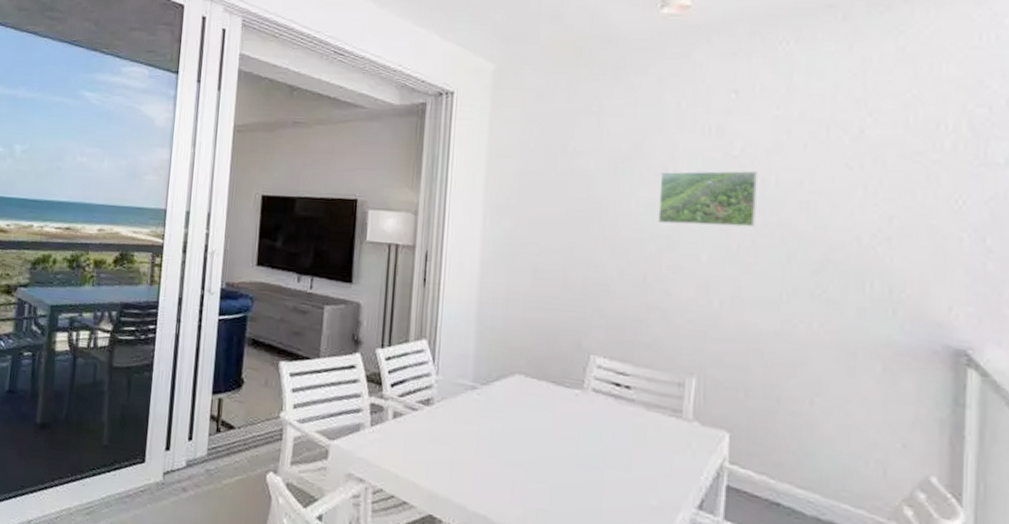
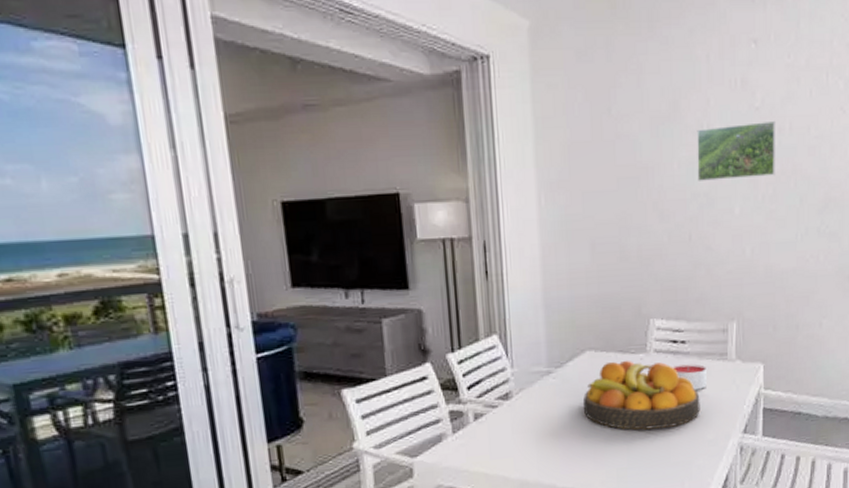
fruit bowl: none [505,391,644,480] -> present [583,360,700,430]
candle: none [612,410,654,445] -> present [672,363,707,390]

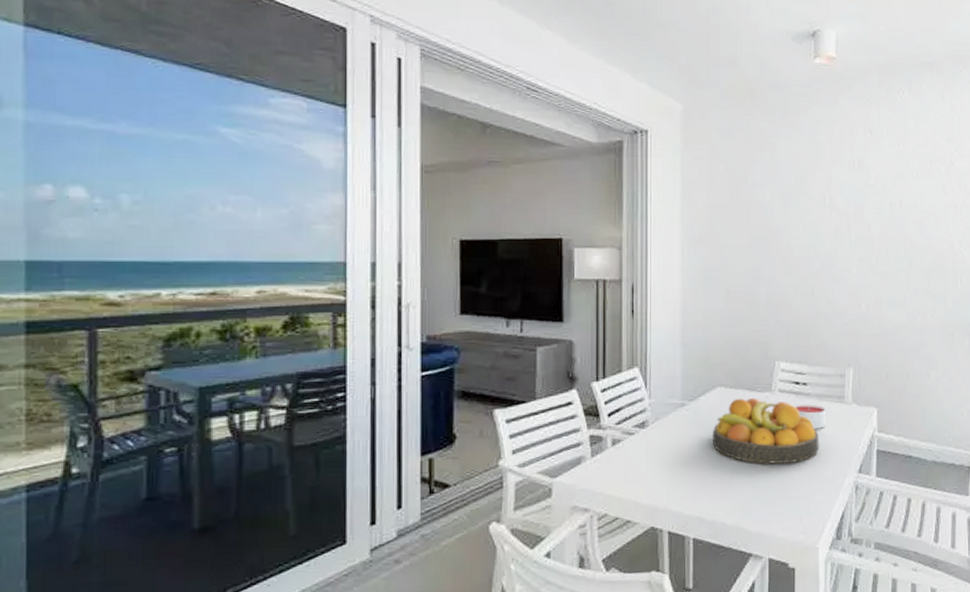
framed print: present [697,122,775,181] -> none [820,197,887,244]

